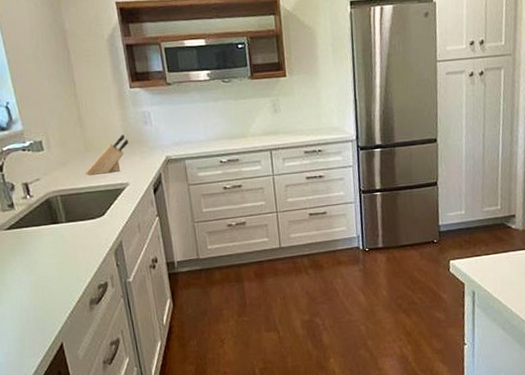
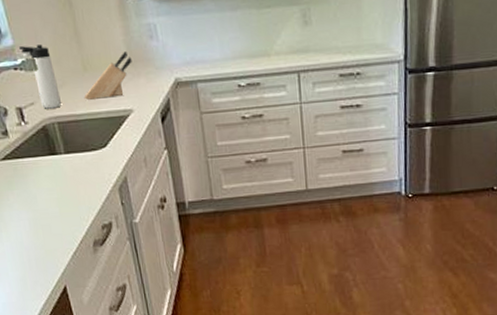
thermos bottle: none [27,129,65,184] -> present [18,44,62,109]

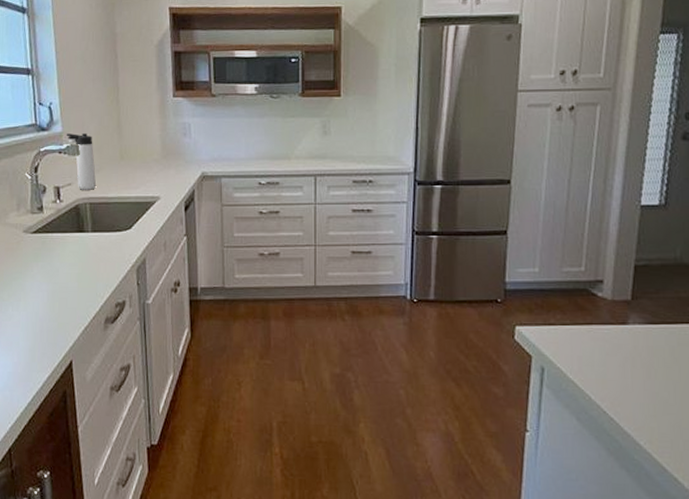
knife block: present [84,51,132,100] -> none [117,145,165,185]

